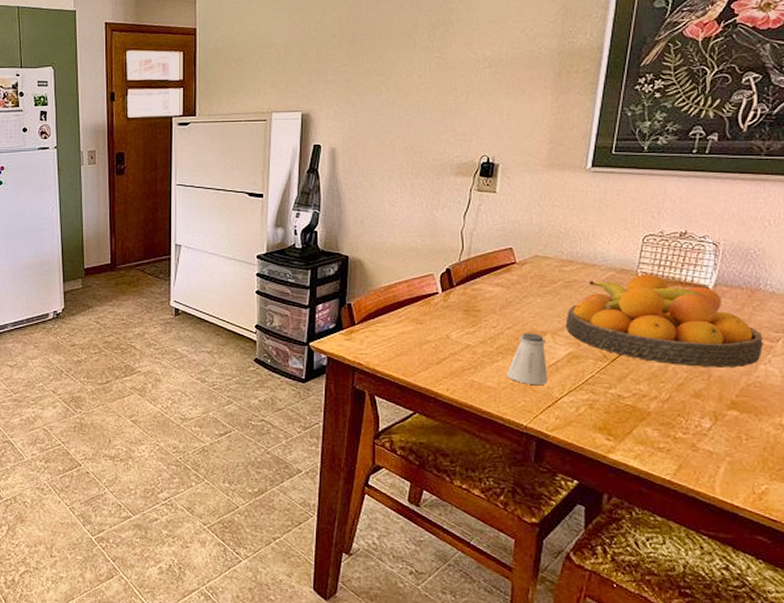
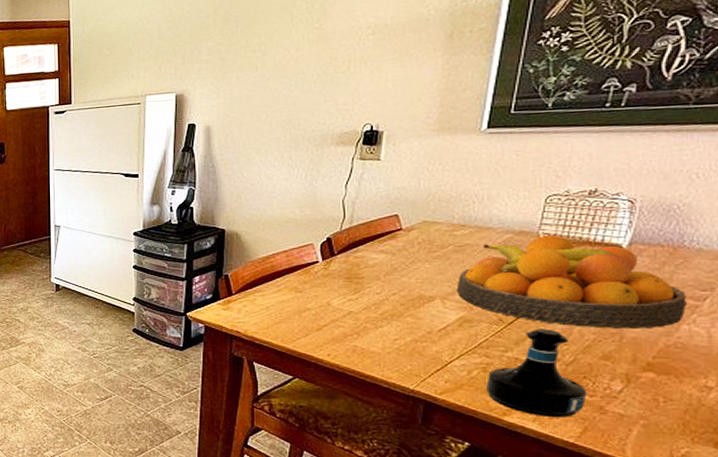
saltshaker: present [506,333,547,386] -> none [391,298,436,350]
tequila bottle: none [593,366,682,454] -> present [486,329,588,417]

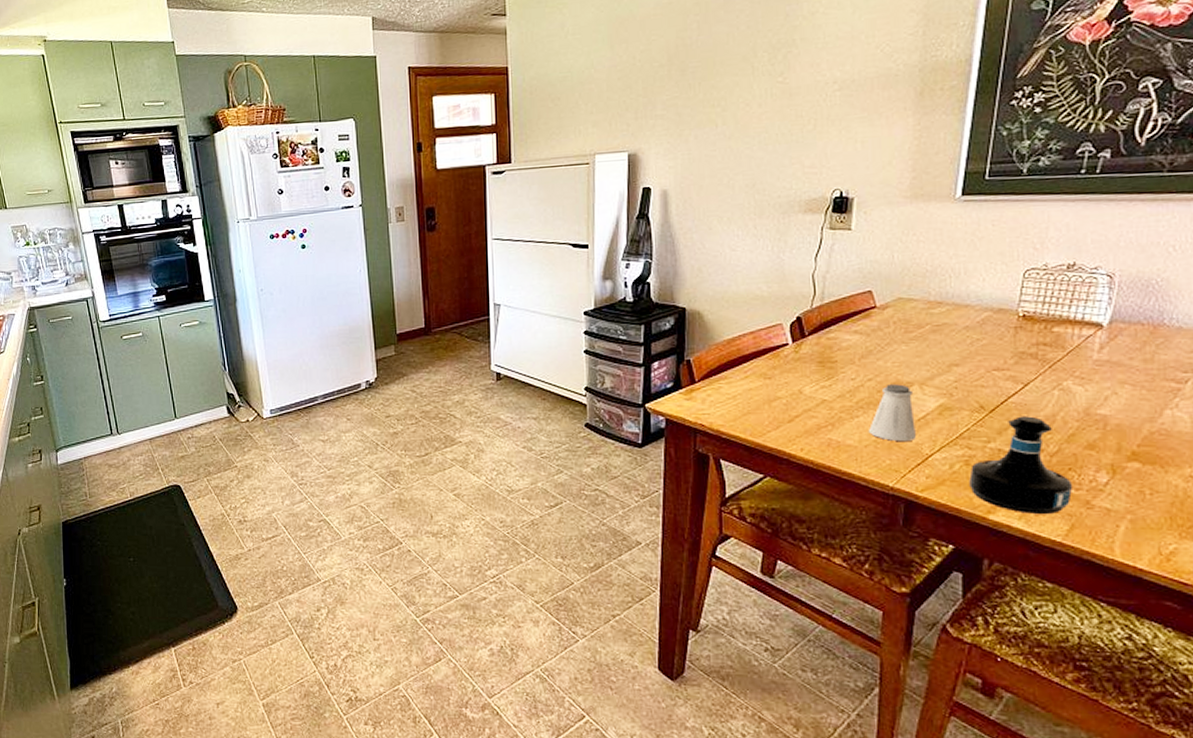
saltshaker: none [391,298,436,350] -> present [868,384,916,442]
fruit bowl: present [456,234,686,330] -> none [935,312,1169,416]

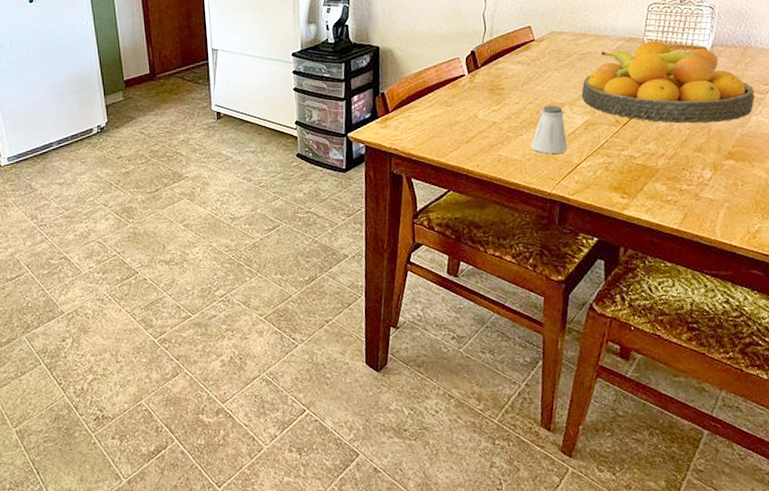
fruit bowl: none [935,312,1169,416] -> present [581,40,755,124]
tequila bottle: present [969,416,1073,514] -> none [608,127,686,208]

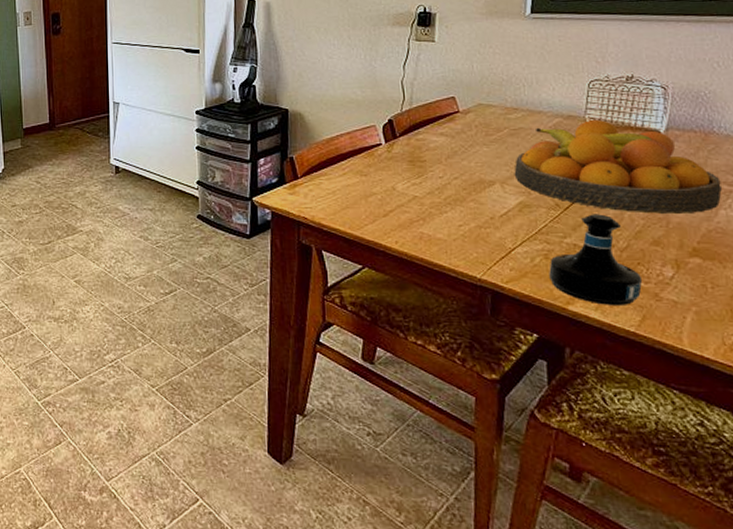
saltshaker: present [530,105,567,154] -> none [456,183,499,236]
tequila bottle: none [608,127,686,208] -> present [549,214,643,305]

